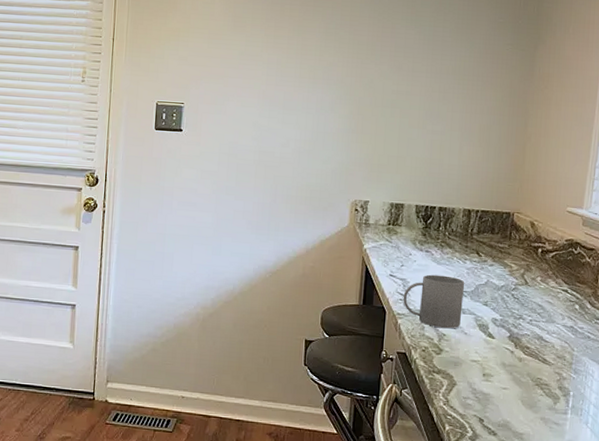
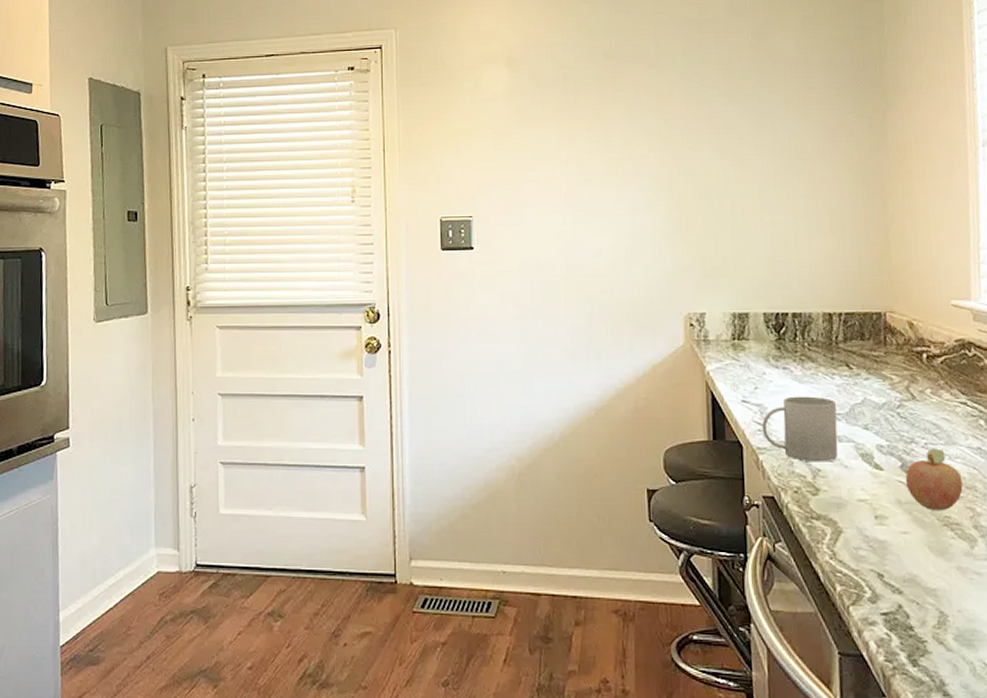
fruit: none [510,324,555,374] -> present [905,448,963,511]

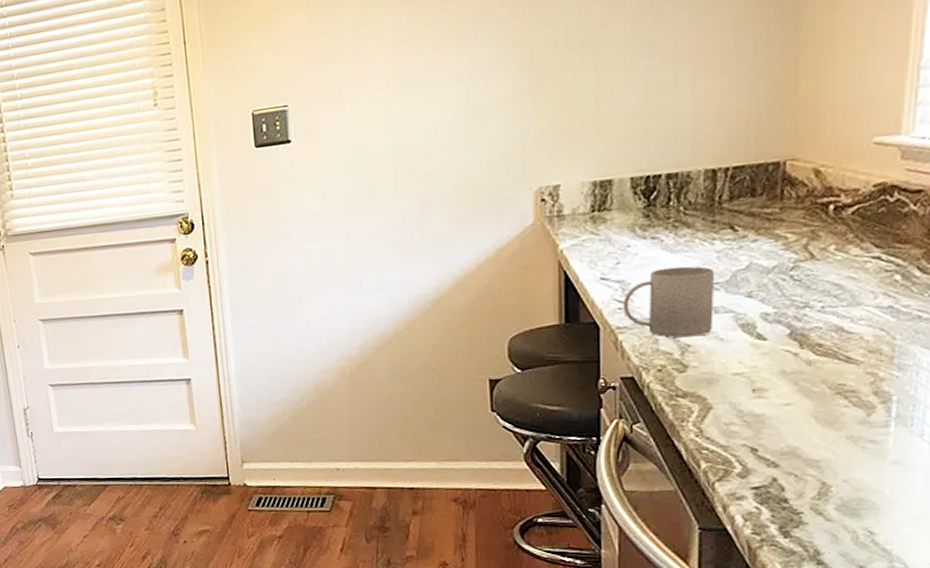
fruit: present [905,448,963,511] -> none [793,311,865,379]

